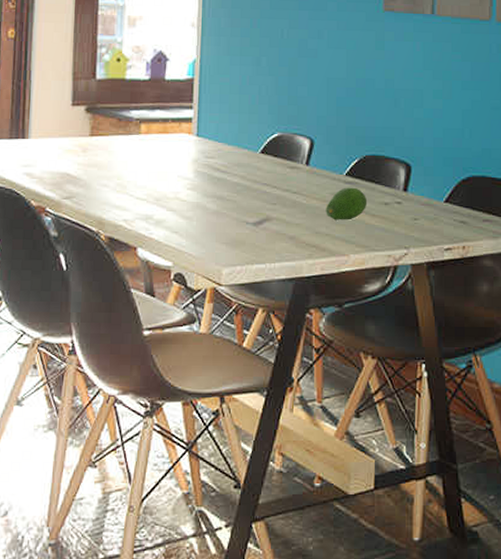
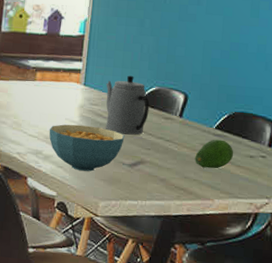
cereal bowl: none [159,182,247,235] -> present [49,124,125,172]
teapot: none [222,121,272,189] -> present [106,75,150,135]

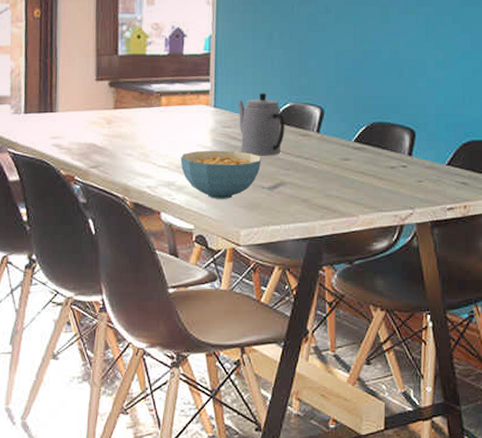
fruit: present [195,139,234,169] -> none [336,153,375,184]

